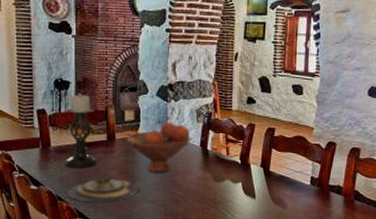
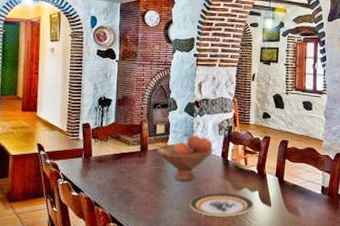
candle holder: present [64,93,98,168] -> none [103,110,131,176]
plate: present [66,176,139,203] -> none [103,183,167,209]
plate: none [164,184,237,210] -> present [189,192,255,217]

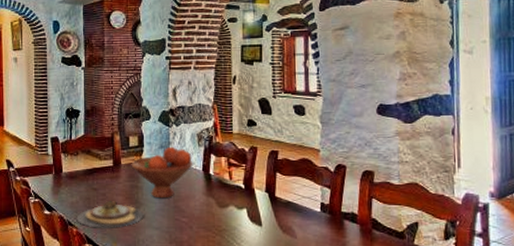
plate: none [103,183,167,209] -> present [76,201,144,228]
plate: present [189,192,255,217] -> none [169,210,243,238]

